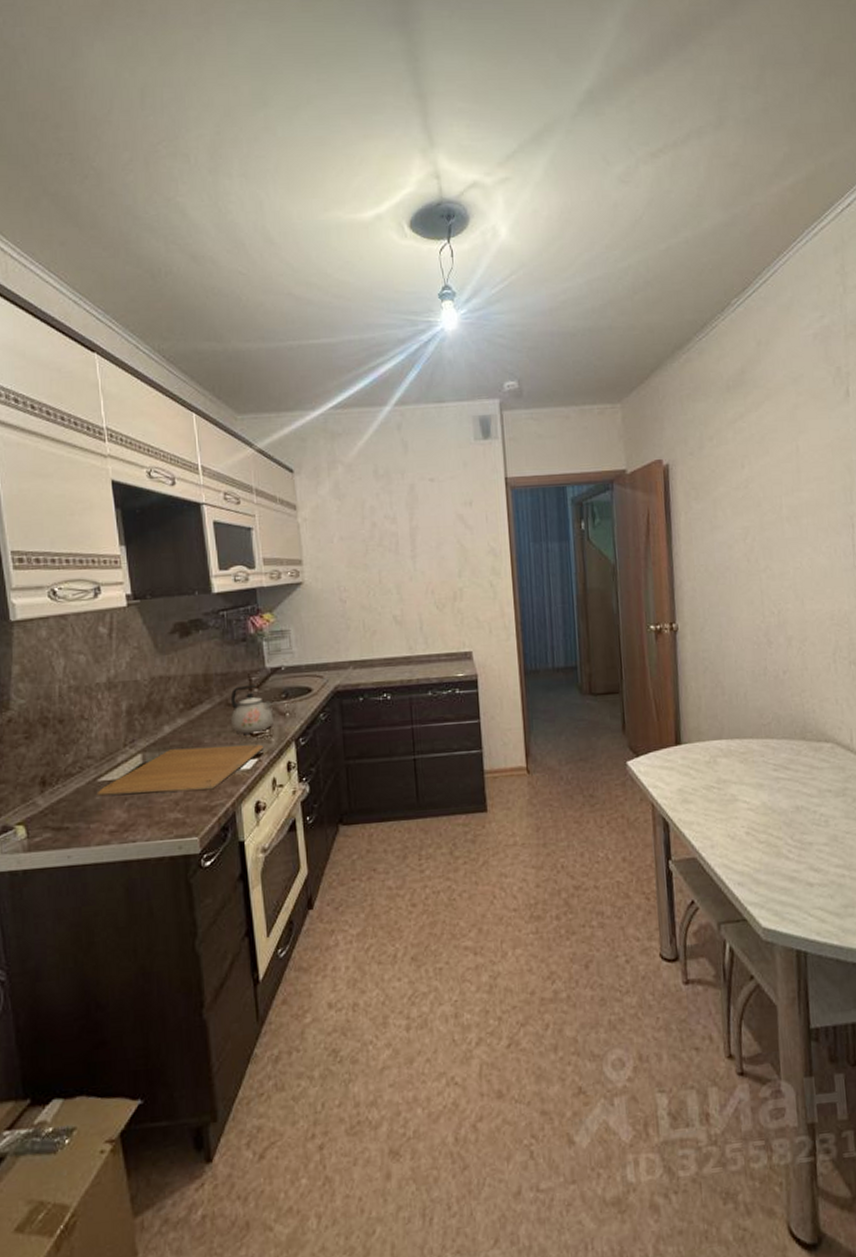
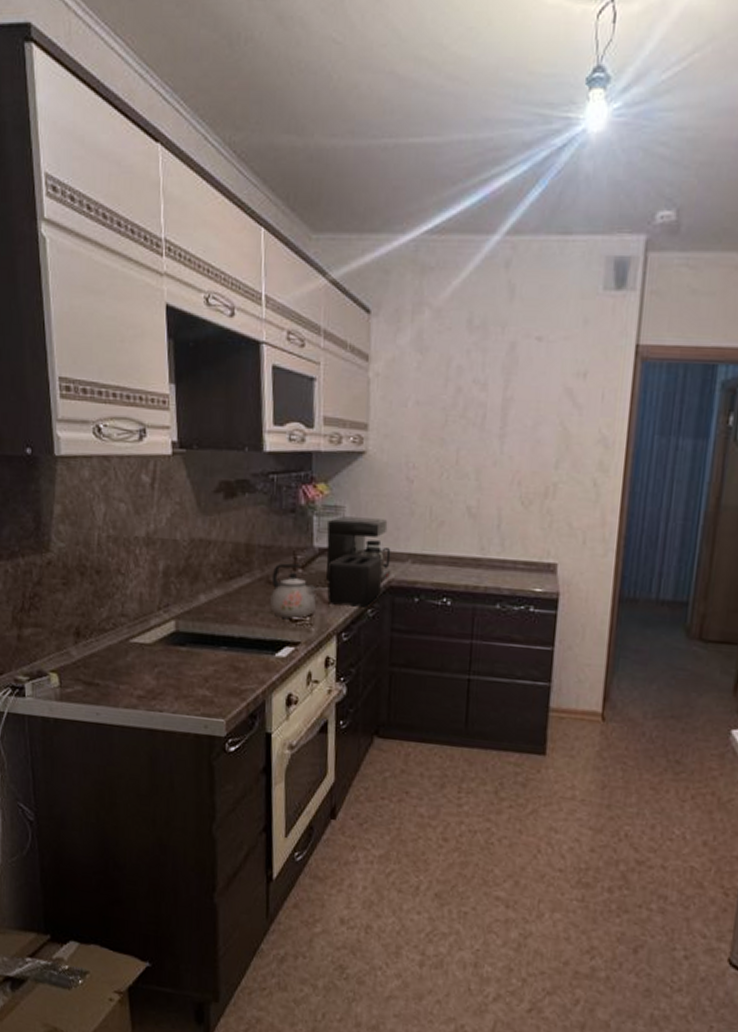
chopping board: present [96,744,264,796] -> none [128,621,303,673]
coffee maker: none [276,636,337,694] -> present [326,516,391,583]
toaster: none [280,667,331,715] -> present [327,553,383,607]

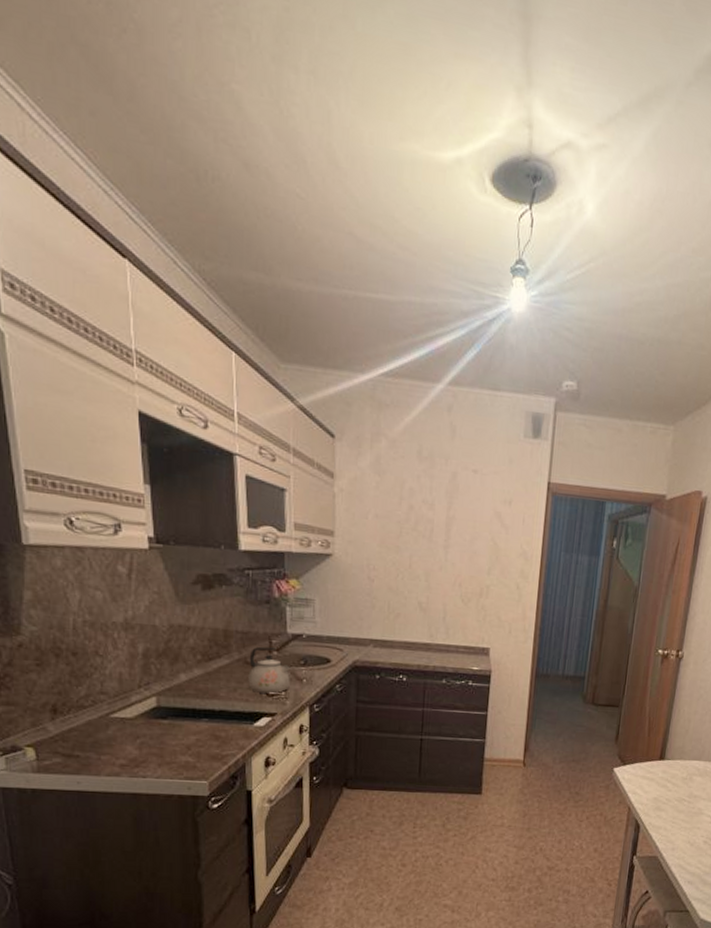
coffee maker: present [326,516,391,583] -> none [299,607,356,663]
toaster: present [327,553,383,607] -> none [300,639,349,683]

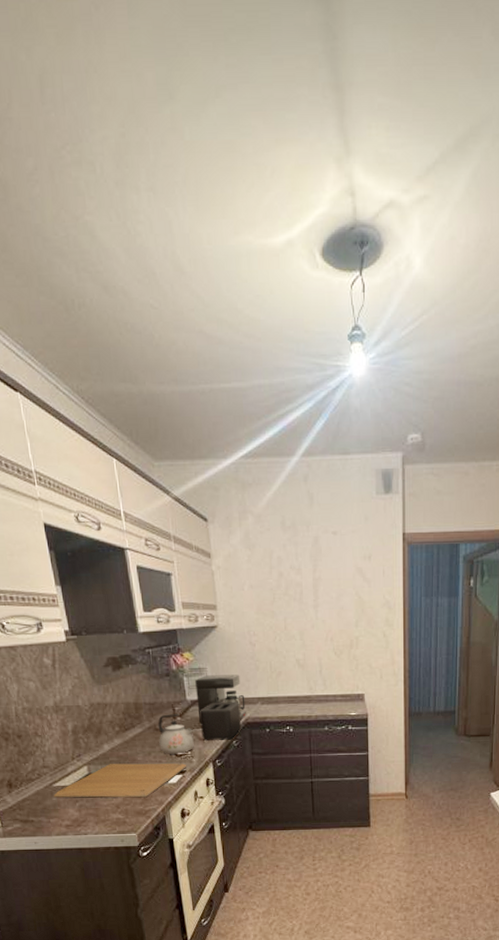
chopping board: none [108,697,279,740] -> present [53,763,187,798]
coffee maker: none [299,607,356,663] -> present [195,675,247,723]
toaster: none [300,639,349,683] -> present [199,701,242,741]

